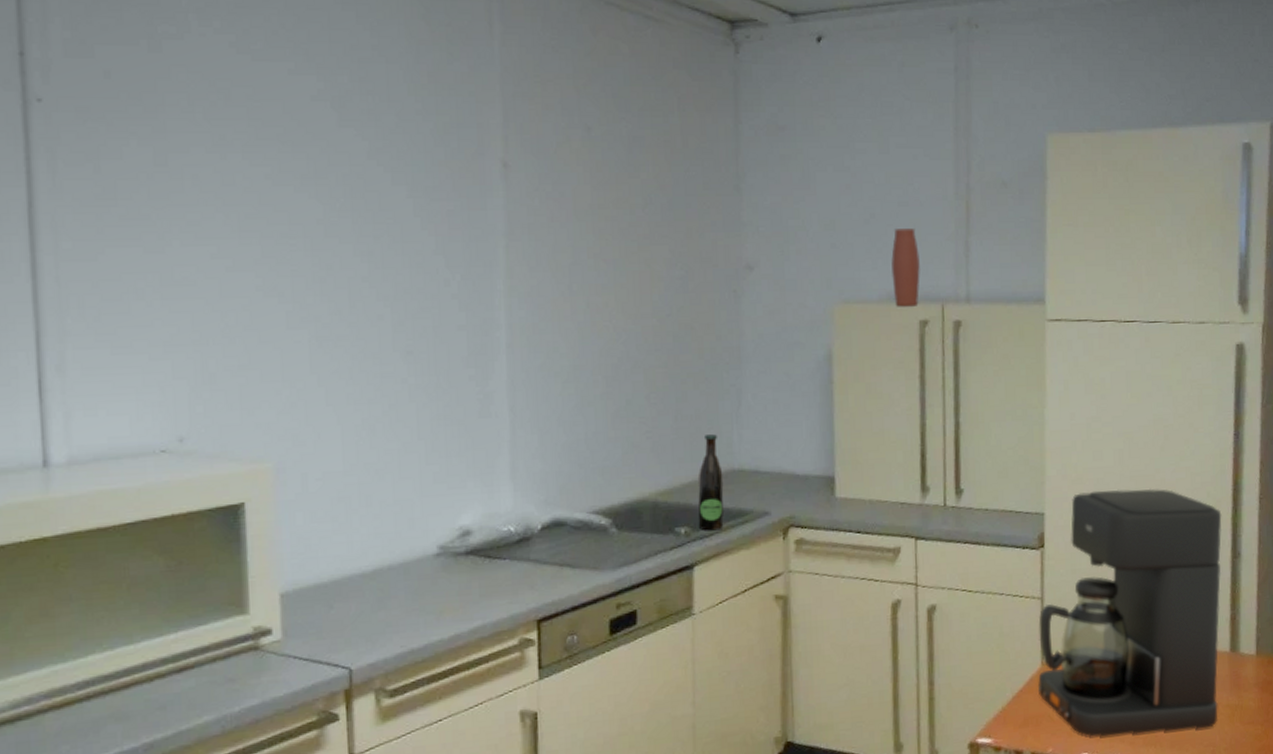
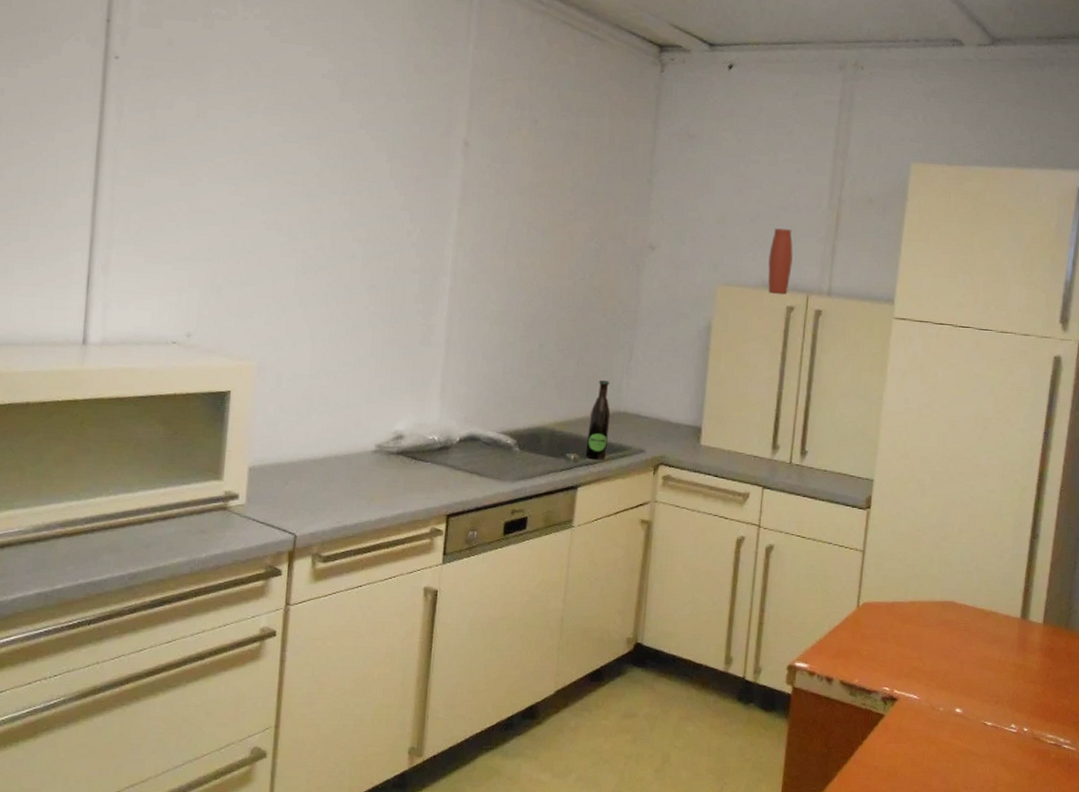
coffee maker: present [1037,488,1222,737] -> none [851,466,1026,681]

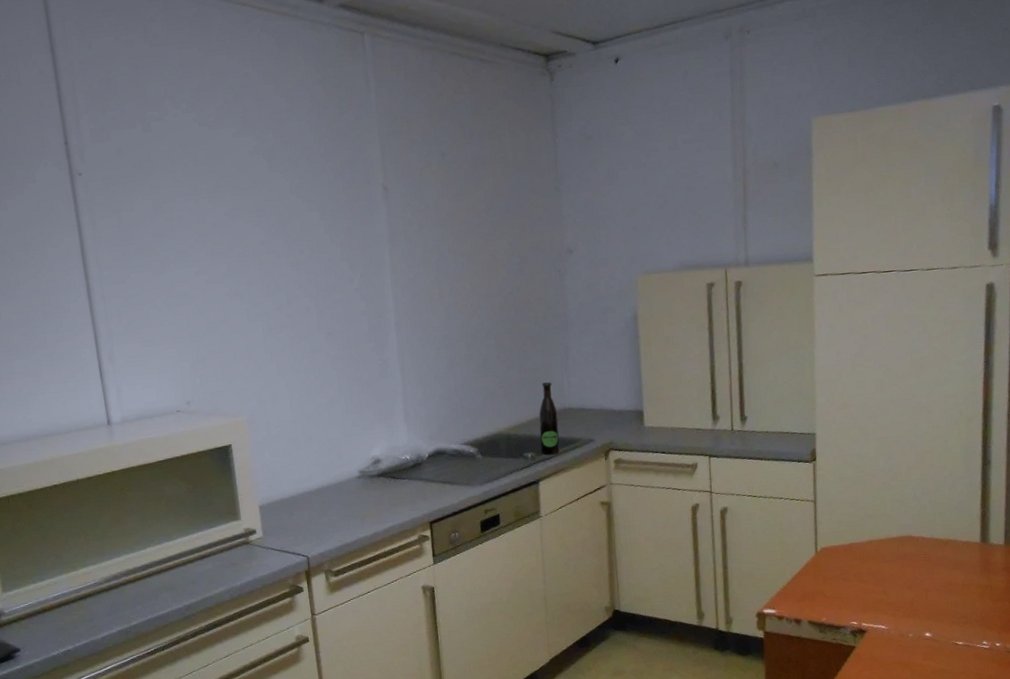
vase: present [768,228,793,295] -> none [682,209,706,275]

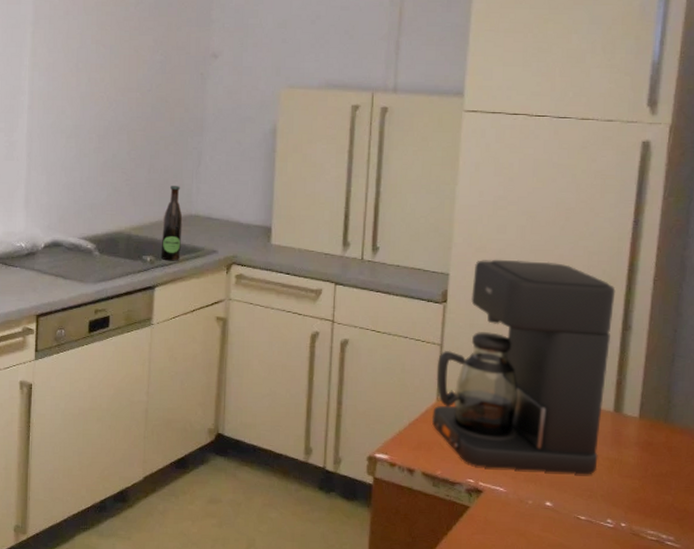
coffee maker: none [812,410,973,609] -> present [431,259,616,475]

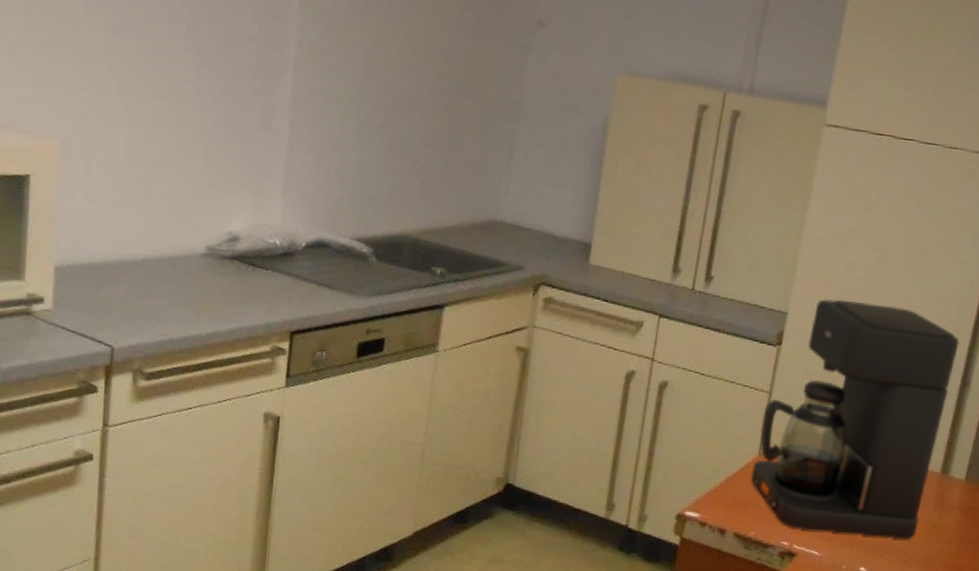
bottle: present [160,186,183,261] -> none [454,183,486,276]

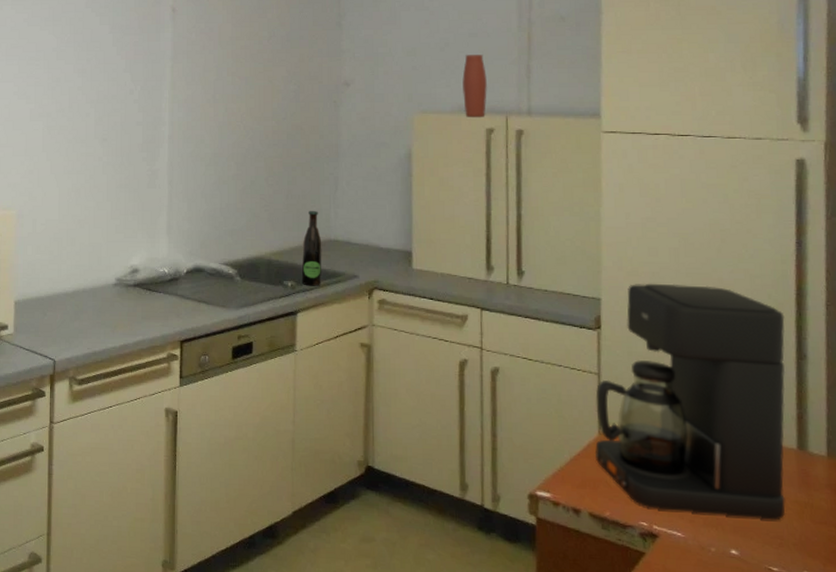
bottle: none [454,183,486,276] -> present [301,211,322,286]
vase: none [678,8,711,91] -> present [462,55,487,118]

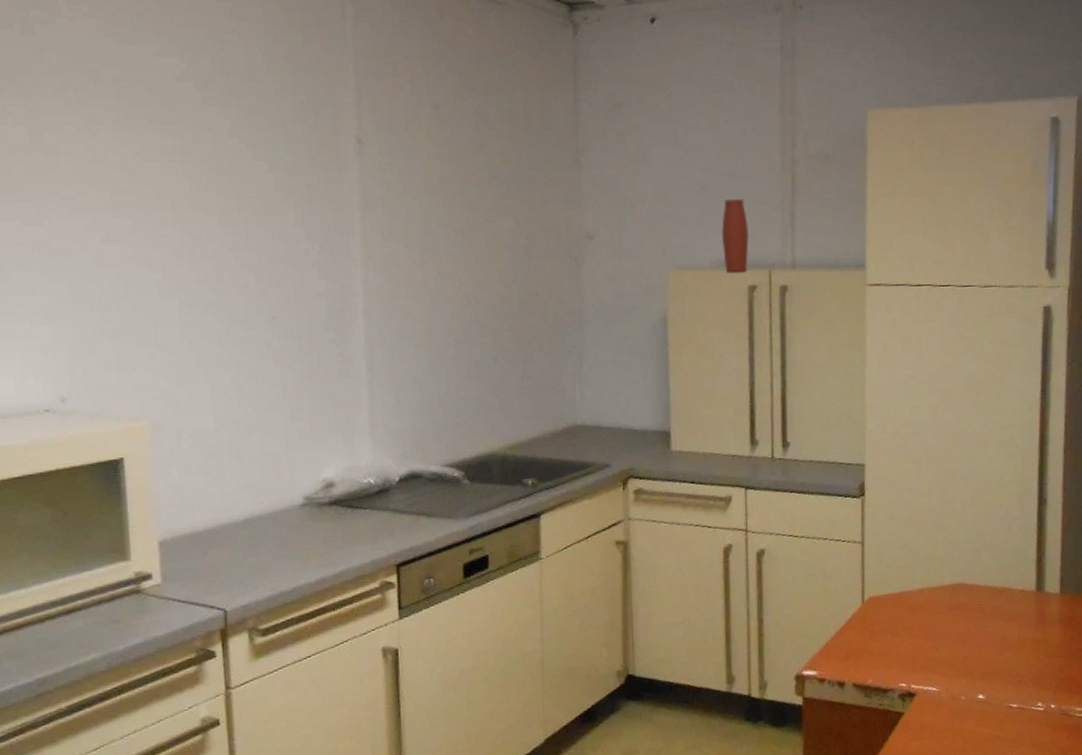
bottle: present [301,211,322,286] -> none [543,393,568,482]
coffee maker: present [594,283,786,520] -> none [858,440,1029,669]

